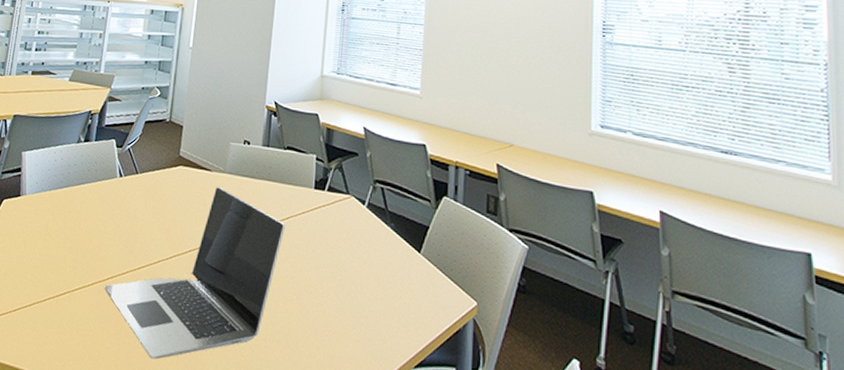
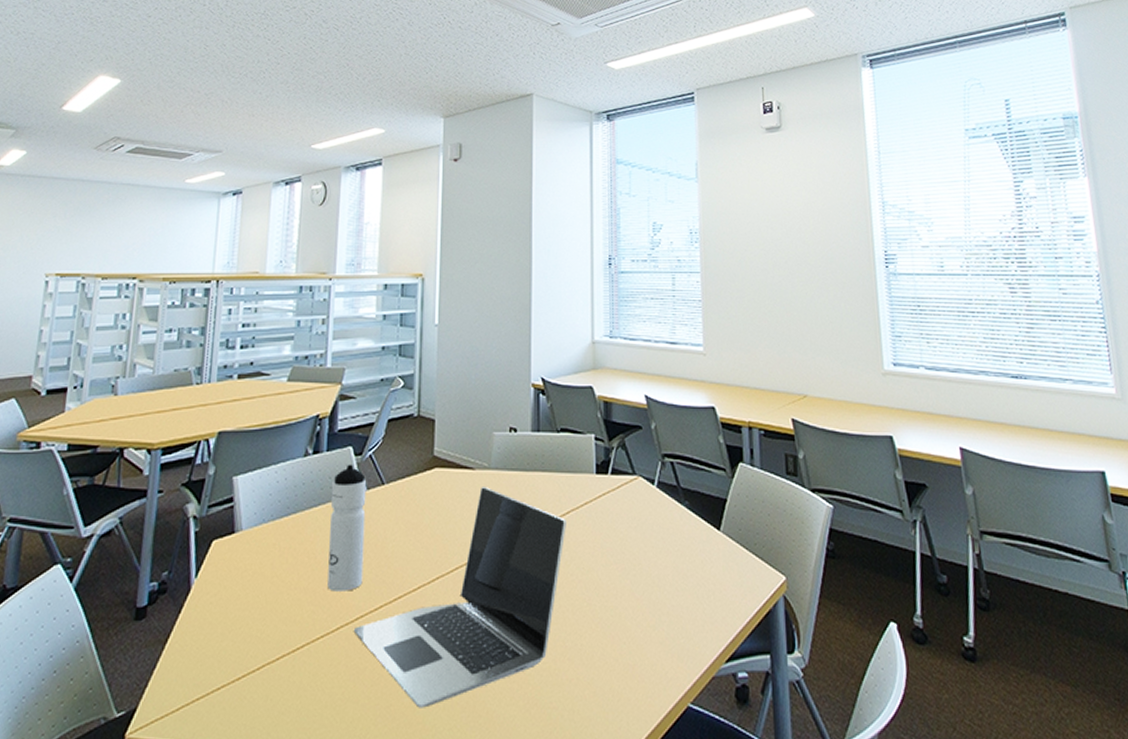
water bottle: none [87,153,125,256] -> present [327,464,367,592]

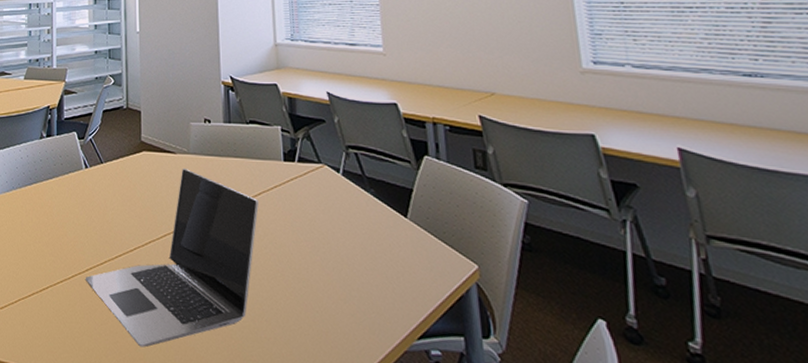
water bottle: present [327,464,367,592] -> none [62,146,90,248]

